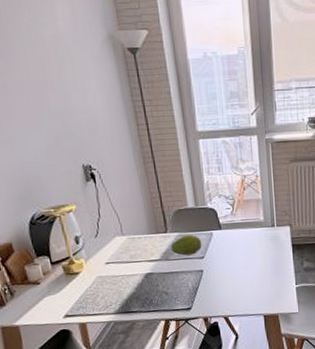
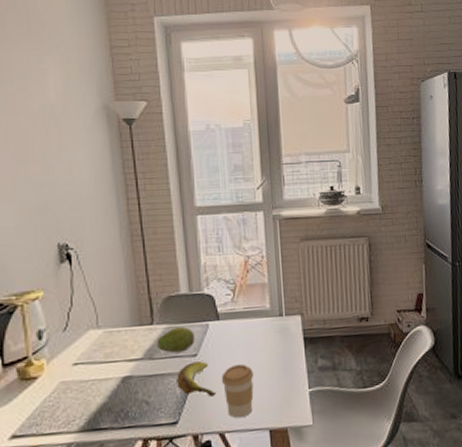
banana: none [188,262,221,290] -> present [177,361,217,397]
coffee cup: none [224,264,251,306] -> present [221,363,254,418]

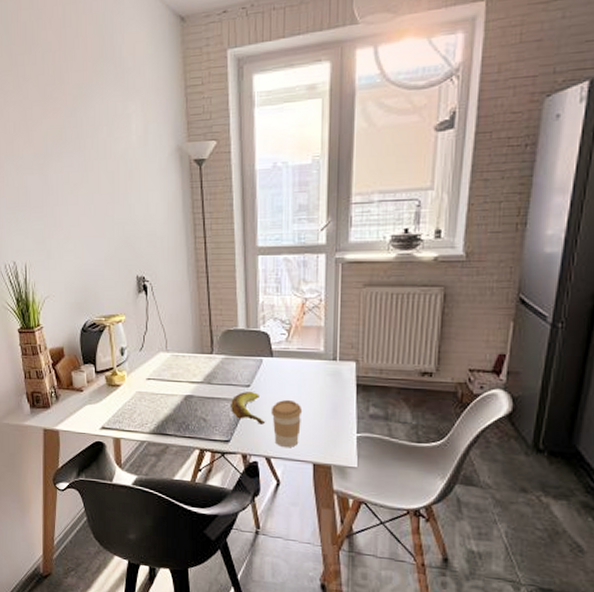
fruit: present [156,327,196,353] -> none [214,359,250,382]

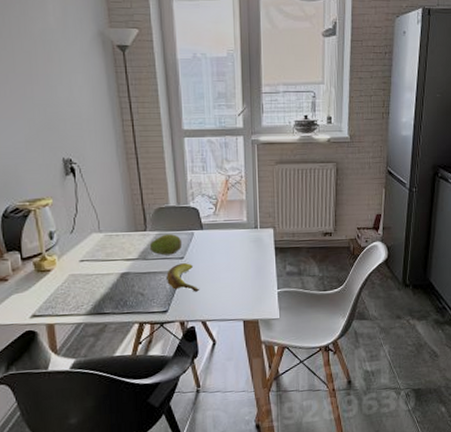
fruit: none [214,359,250,382] -> present [149,234,183,256]
coffee cup: present [270,399,303,447] -> none [204,266,232,310]

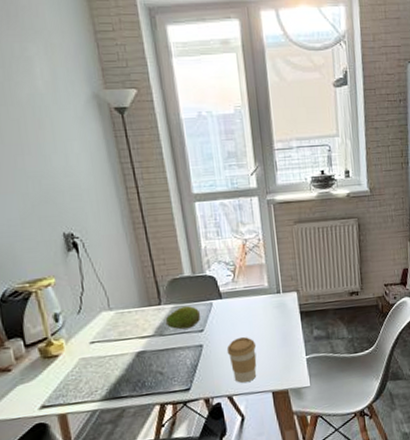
banana: present [166,263,200,292] -> none [186,335,224,366]
coffee cup: none [204,266,232,310] -> present [226,336,257,383]

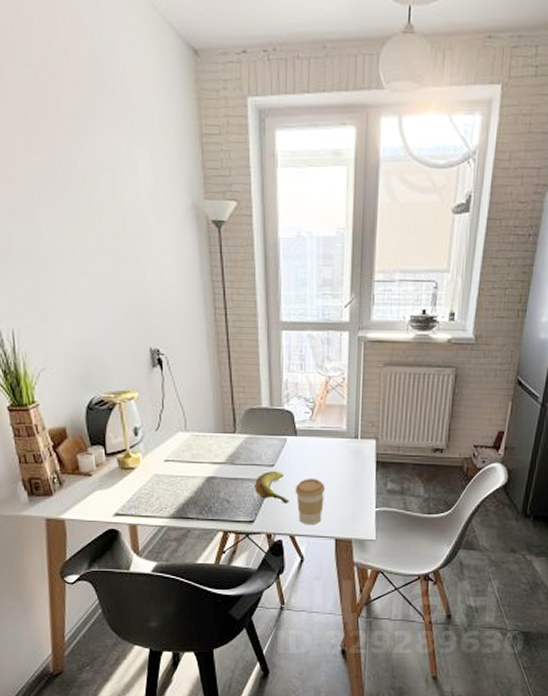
fruit: present [165,306,201,330] -> none [238,438,274,461]
banana: none [186,335,224,366] -> present [255,471,290,503]

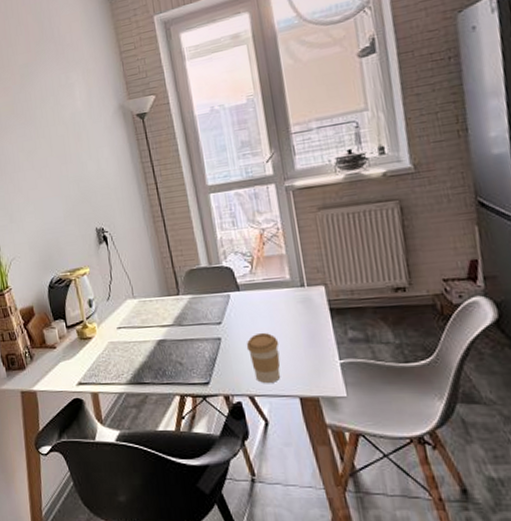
banana: present [255,471,290,503] -> none [204,329,244,362]

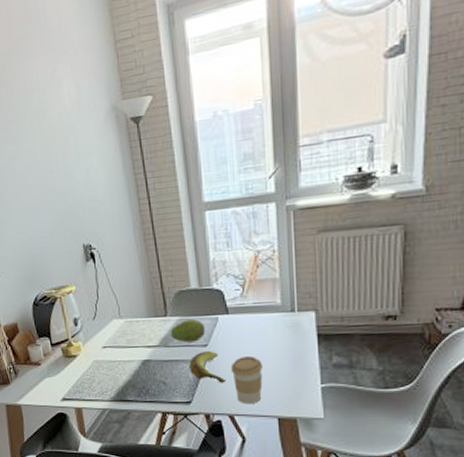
fruit: none [183,297,219,321] -> present [170,319,206,343]
banana: none [204,329,244,362] -> present [189,351,227,383]

